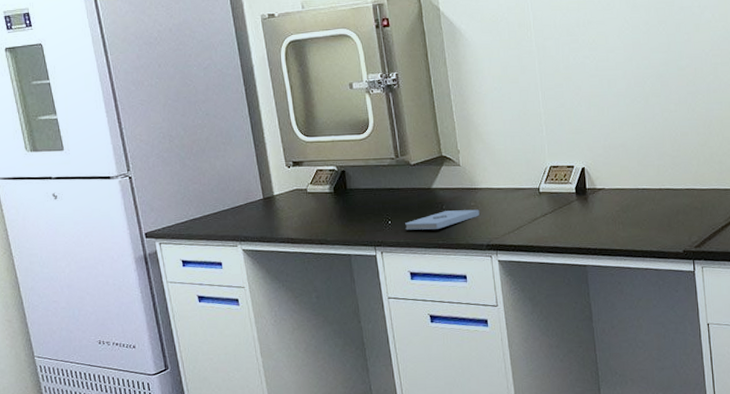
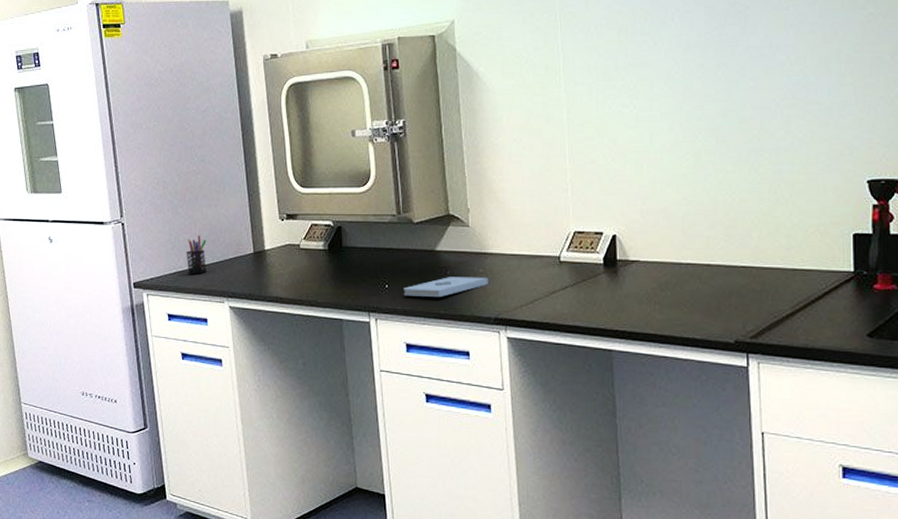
pen holder: none [196,184,219,222] -> present [186,235,207,274]

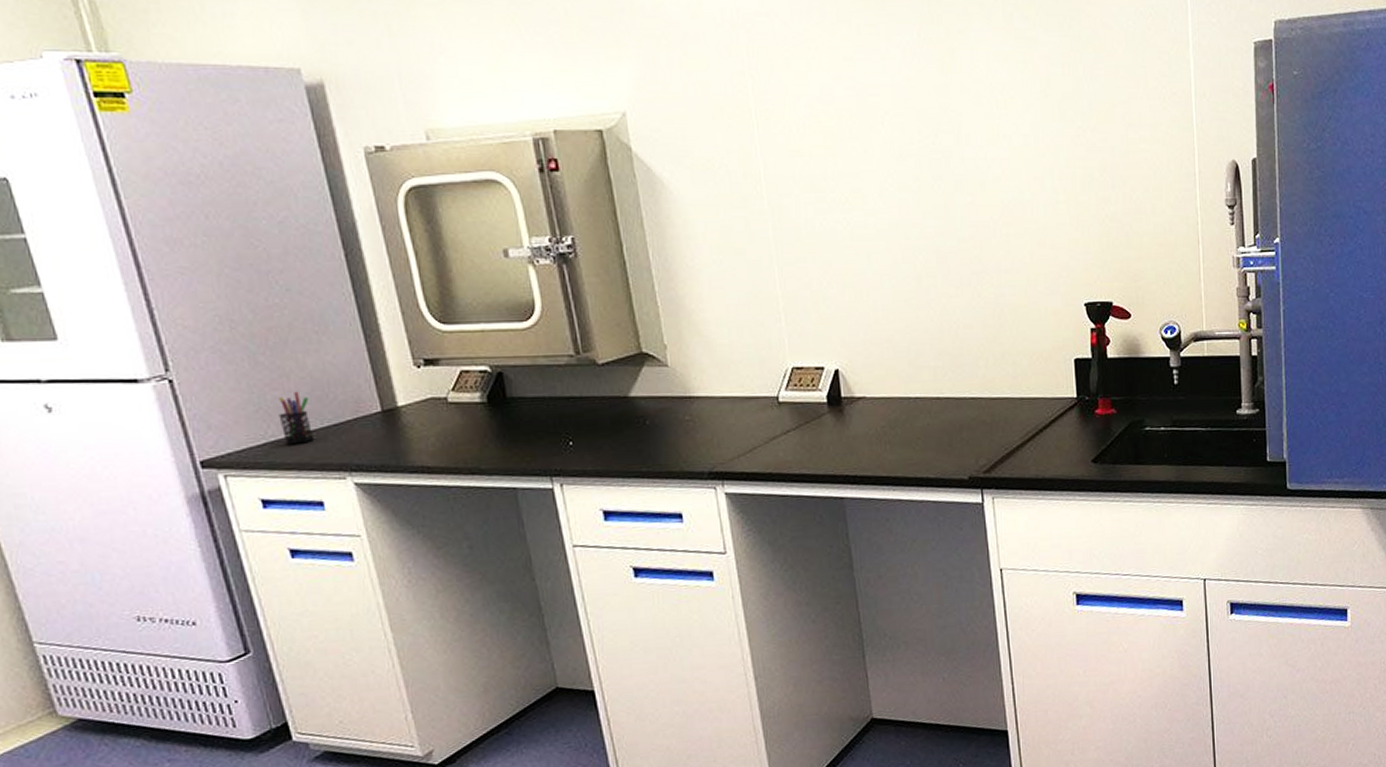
notepad: present [404,277,488,297] -> none [593,425,697,454]

